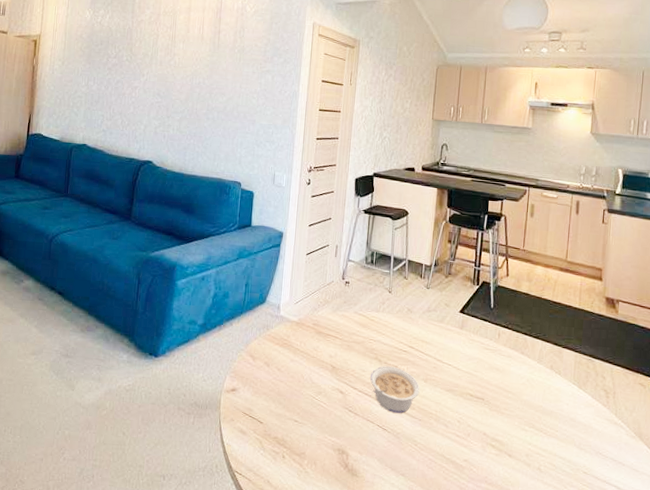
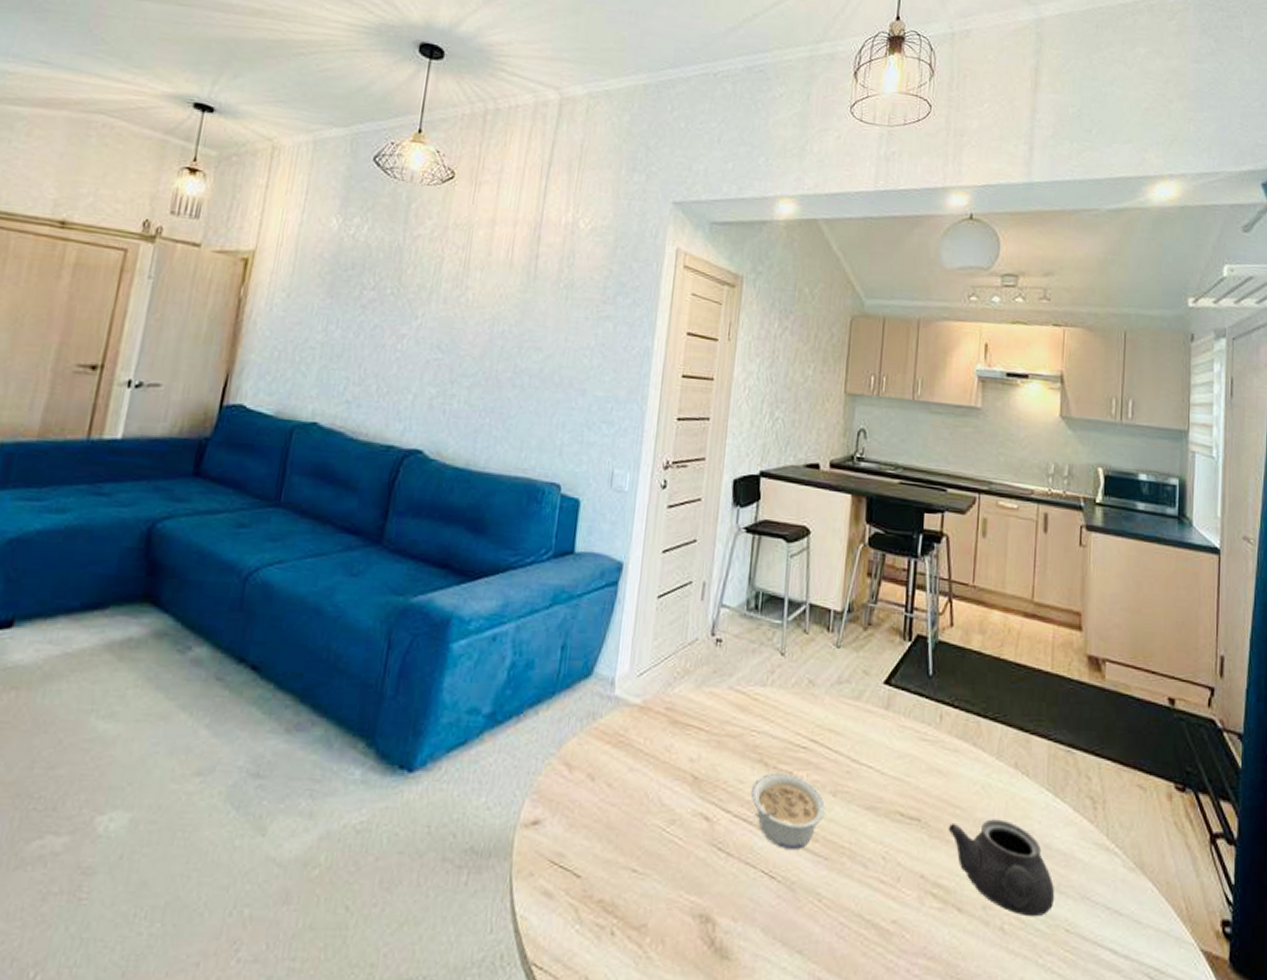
teapot: none [503,400,577,463] -> present [948,819,1055,917]

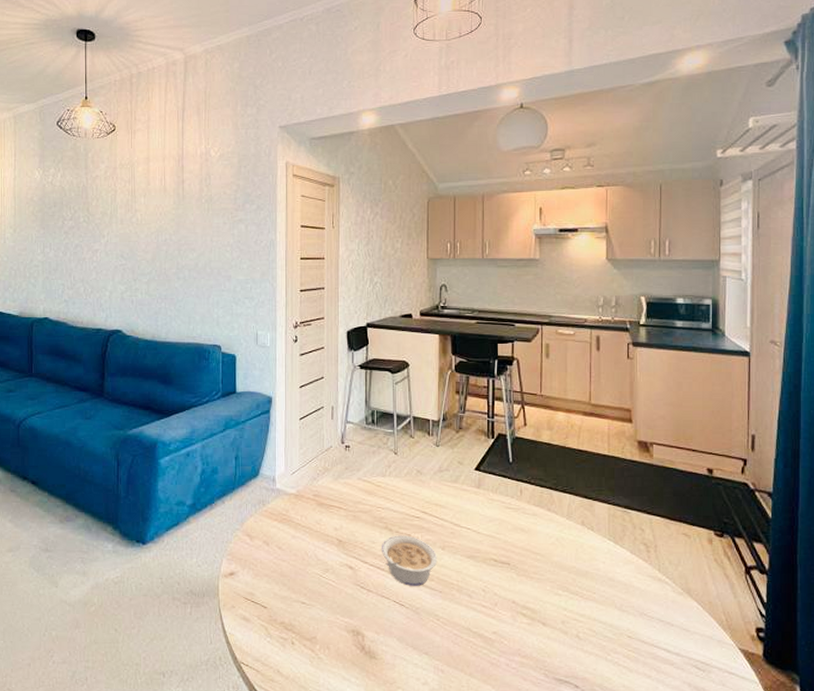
teapot: present [948,819,1055,917] -> none [531,561,619,628]

